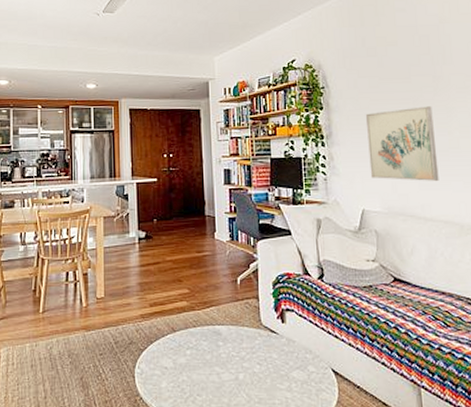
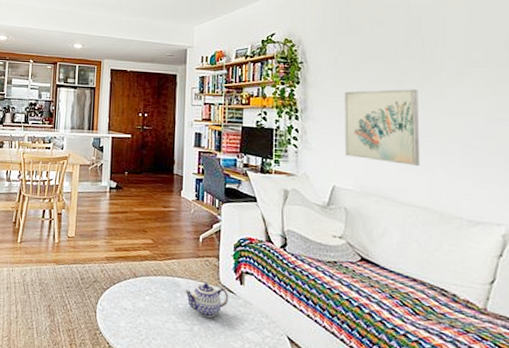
teapot: none [227,327,272,363] -> present [185,283,229,318]

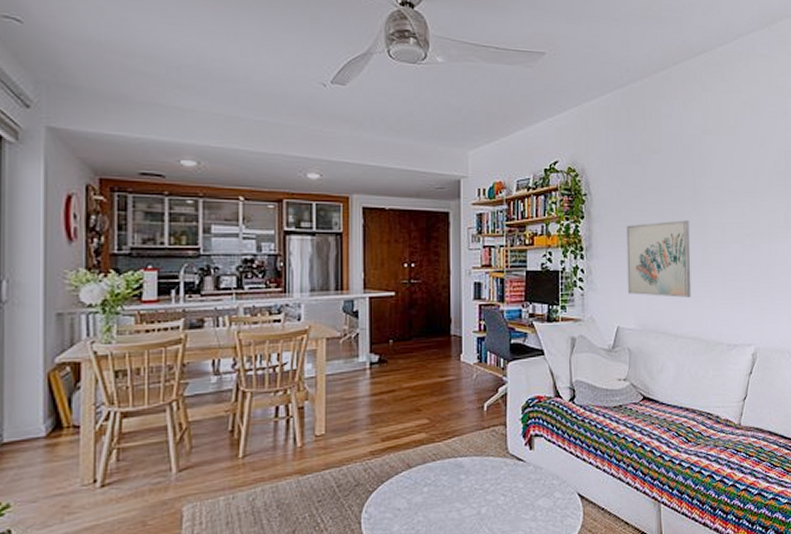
teapot: present [185,283,229,318] -> none [470,456,518,495]

